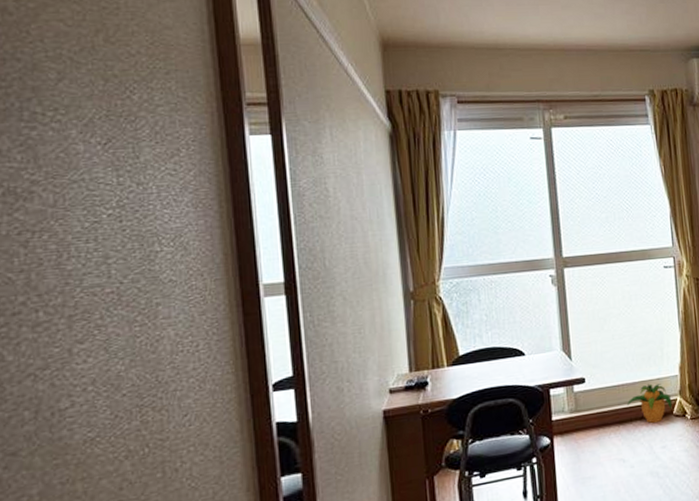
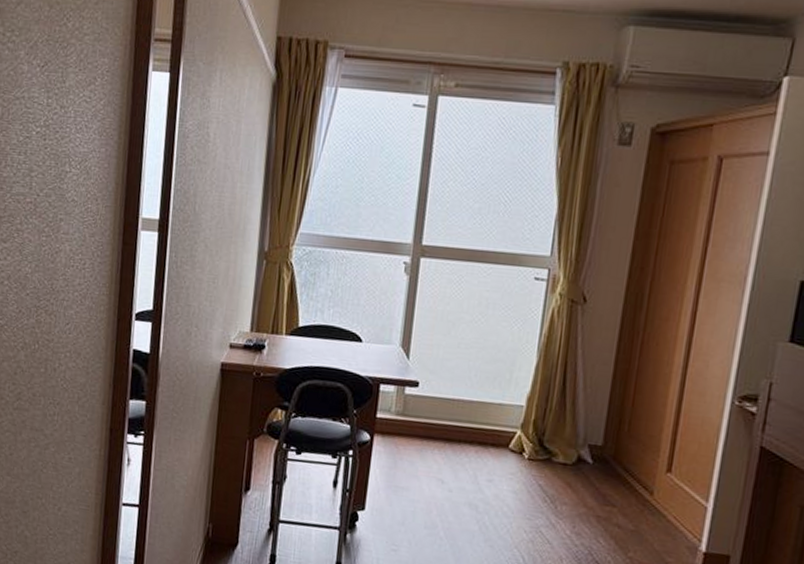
potted plant: present [626,383,673,423] -> none [458,407,511,452]

